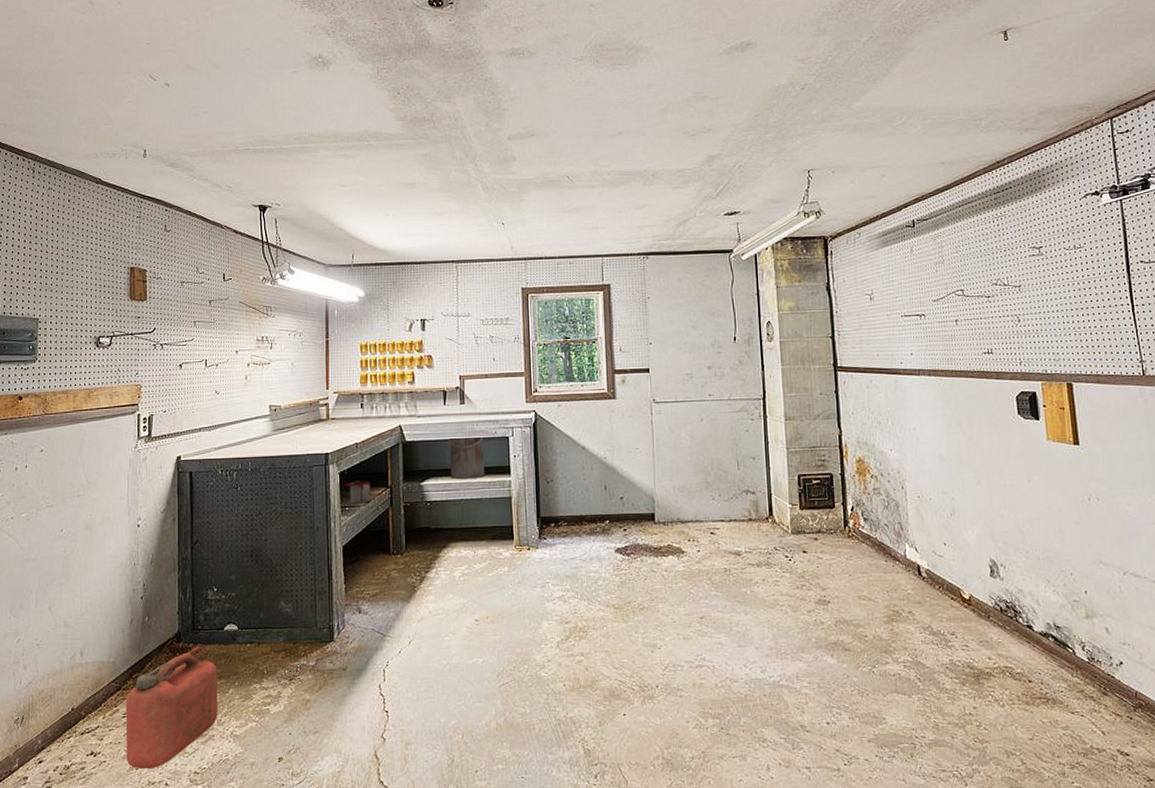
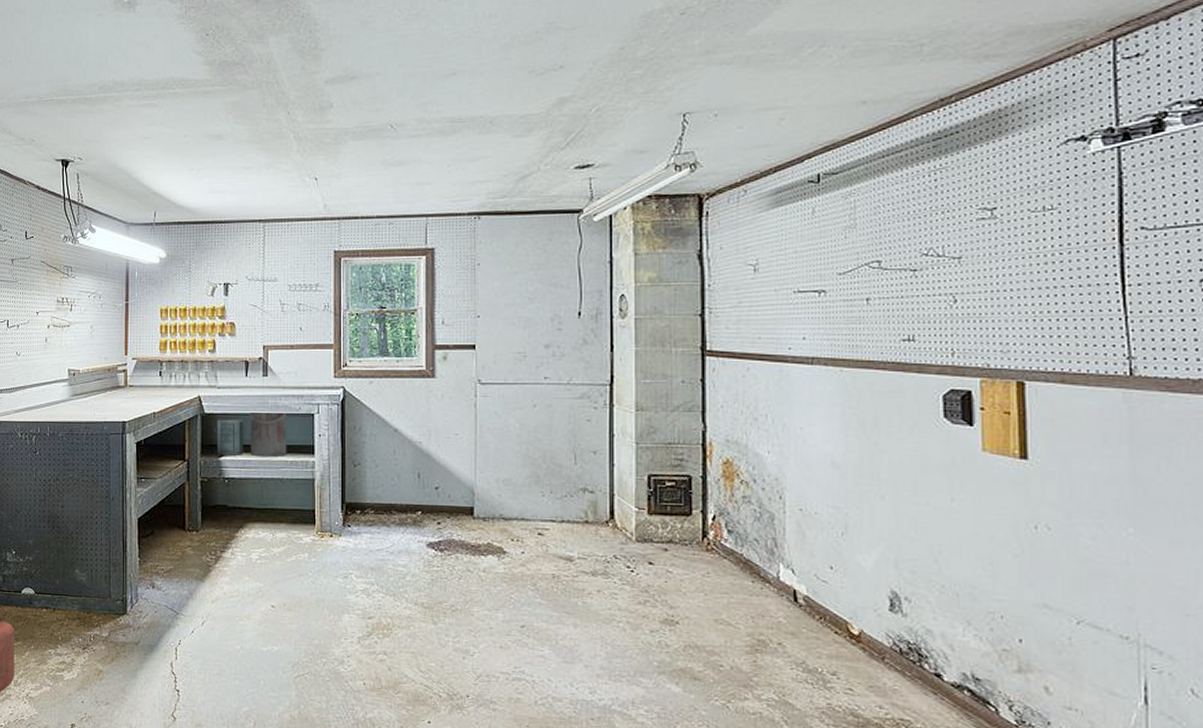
paint can: present [346,479,371,504] -> none [142,451,167,476]
paint can: none [415,445,445,480] -> present [214,419,245,455]

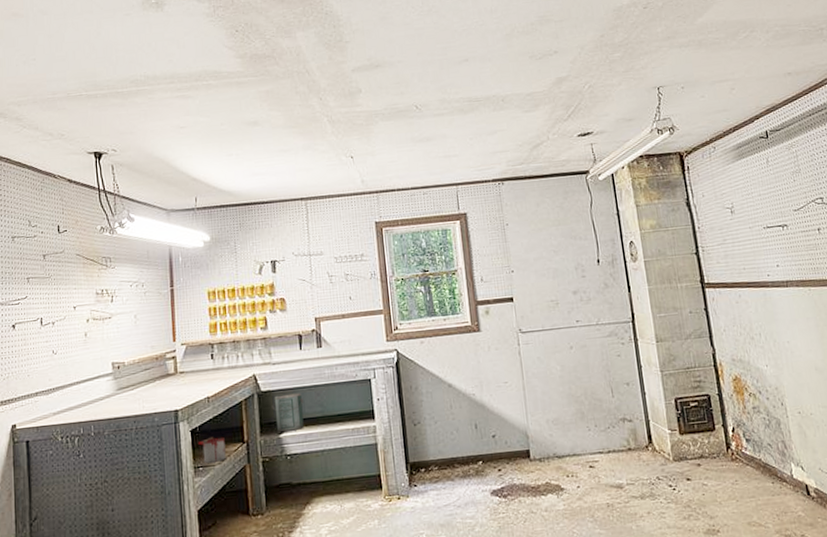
paint can: none [142,451,167,476] -> present [198,436,226,463]
paint can: present [250,412,287,456] -> none [307,380,348,428]

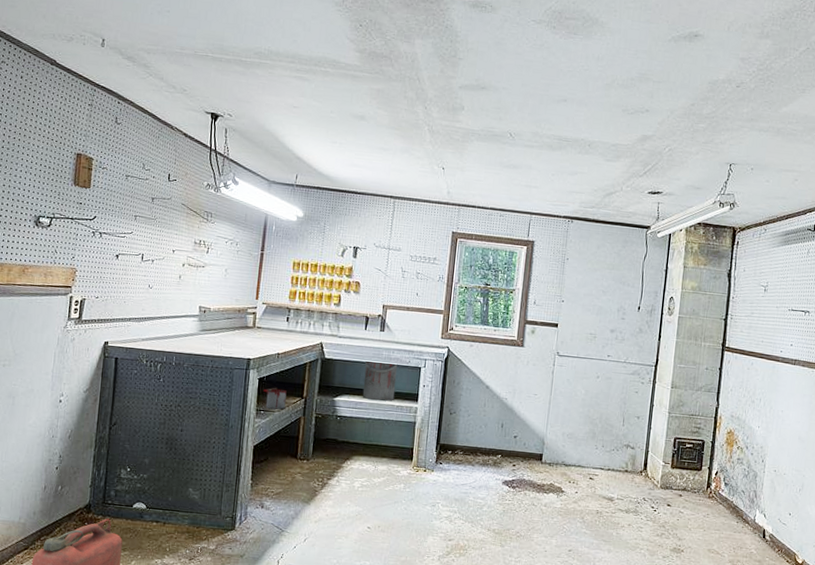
paint can: present [272,393,304,432] -> none [332,364,360,397]
paint can: none [307,380,348,428] -> present [362,361,398,401]

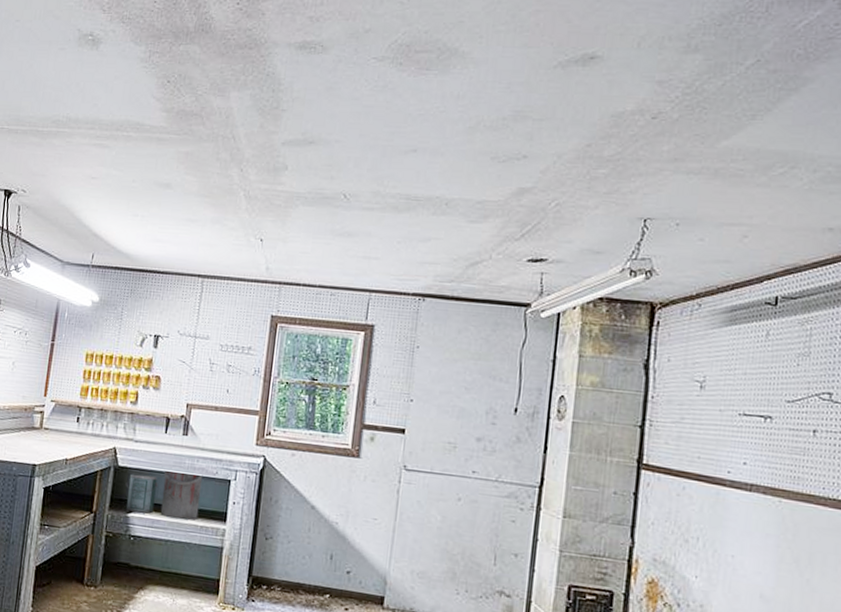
paint can: present [263,387,287,410] -> none [48,498,74,525]
paint can: none [332,364,360,397] -> present [125,474,158,514]

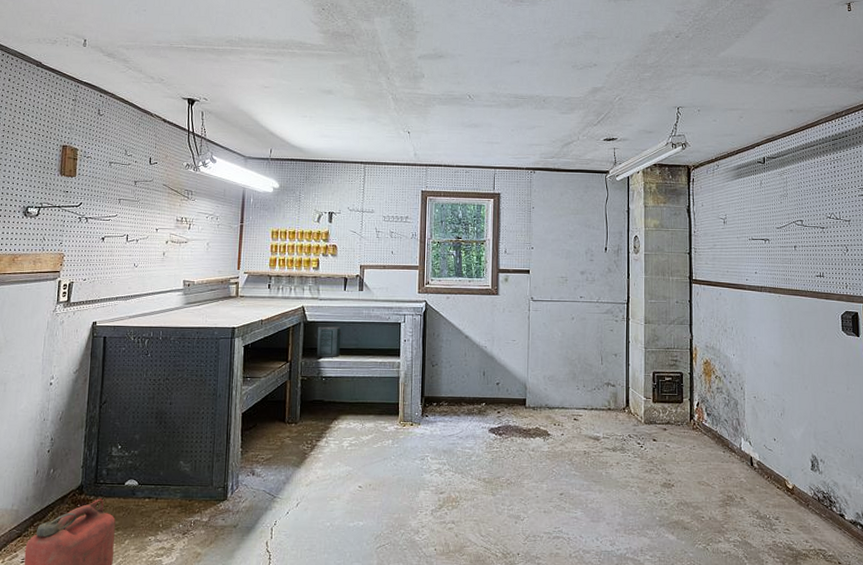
paint can: present [160,471,203,520] -> none [345,321,378,358]

